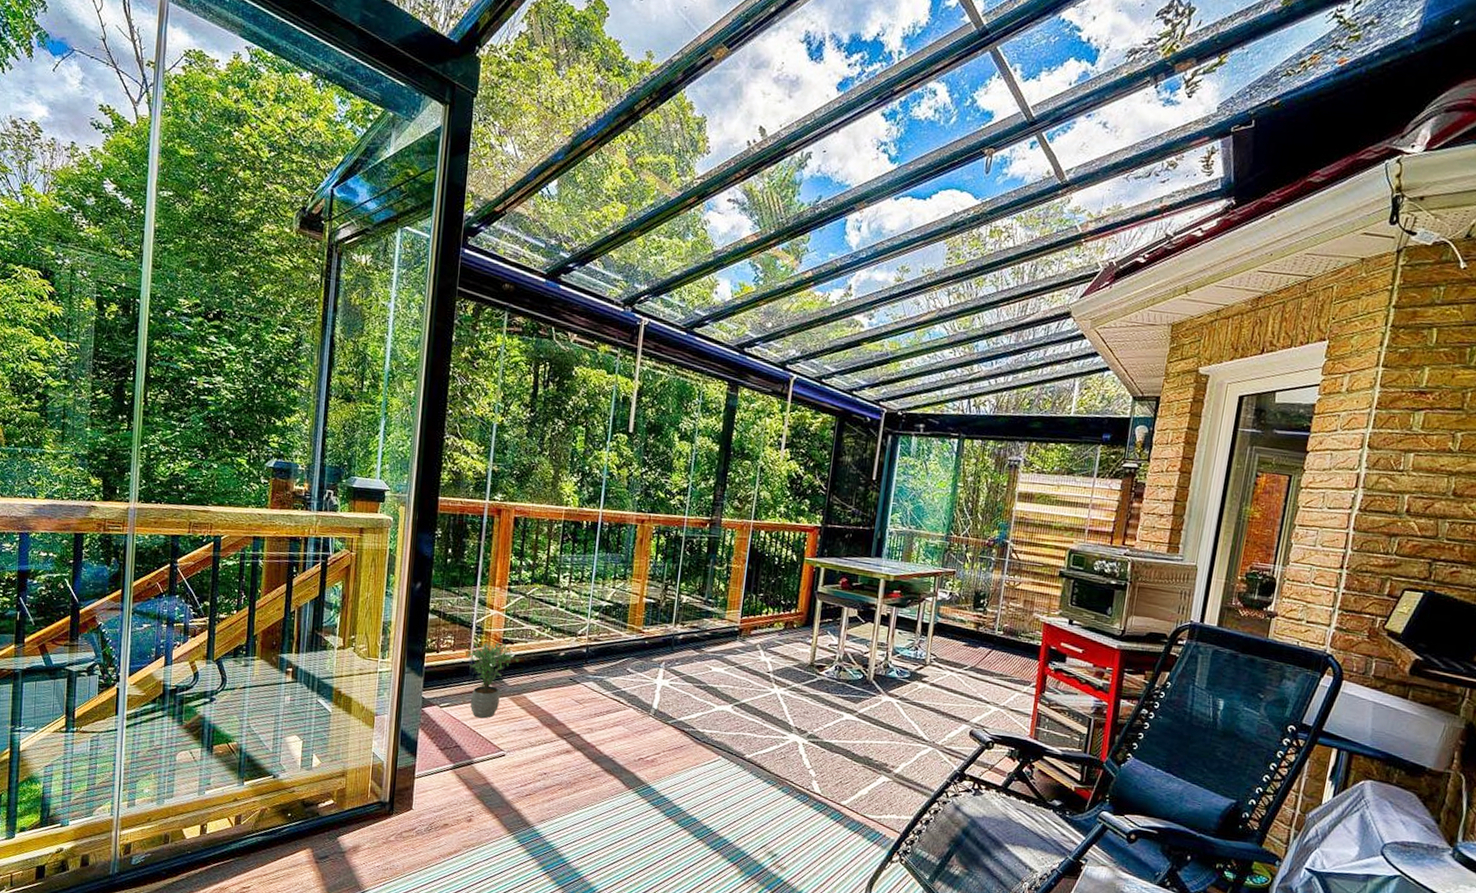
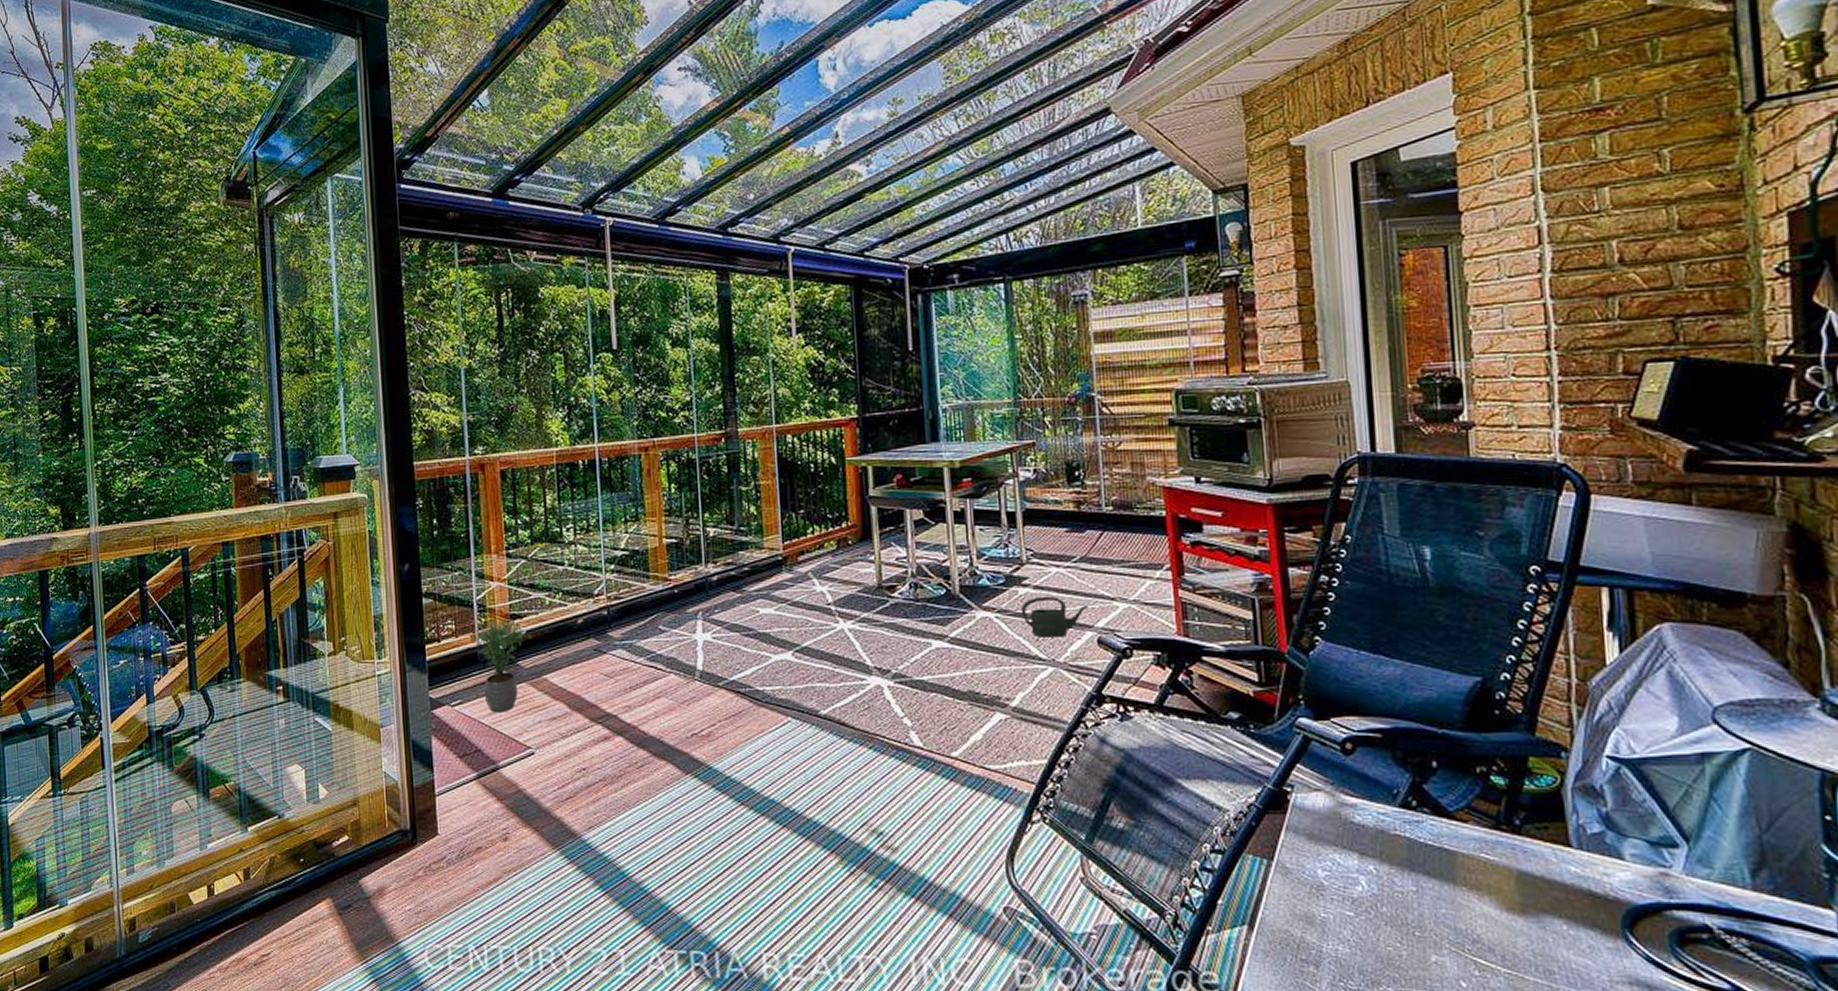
watering can: none [917,692,968,726] -> present [1021,596,1088,637]

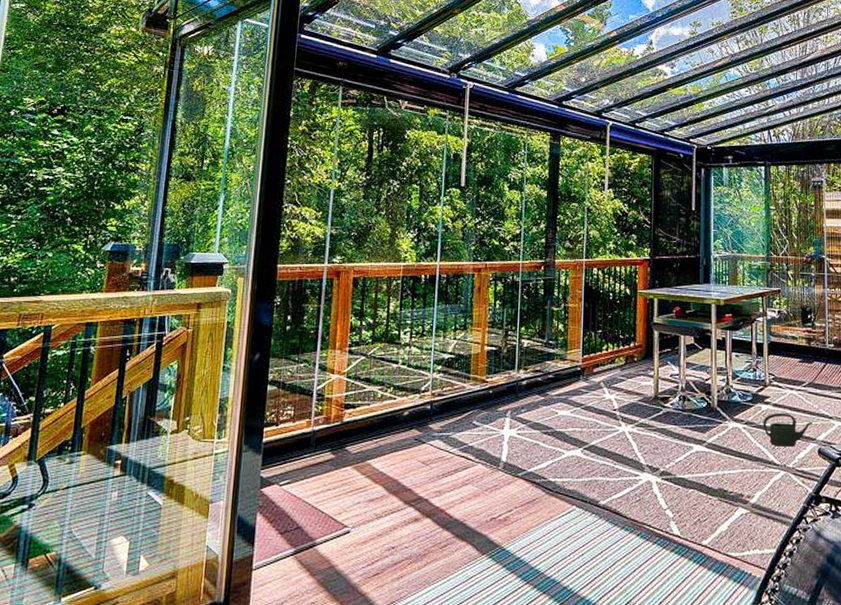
potted plant: present [469,618,532,713] -> none [305,407,362,493]

